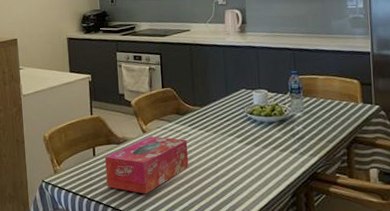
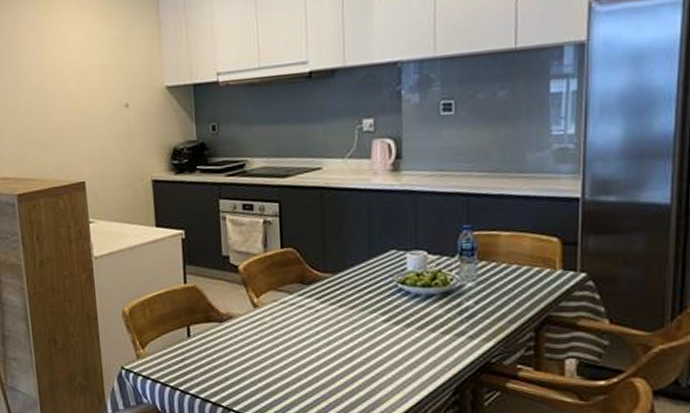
tissue box: present [105,136,189,194] -> none [203,312,315,386]

